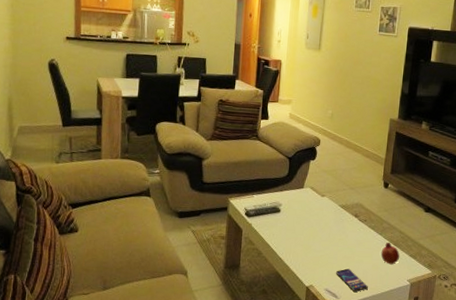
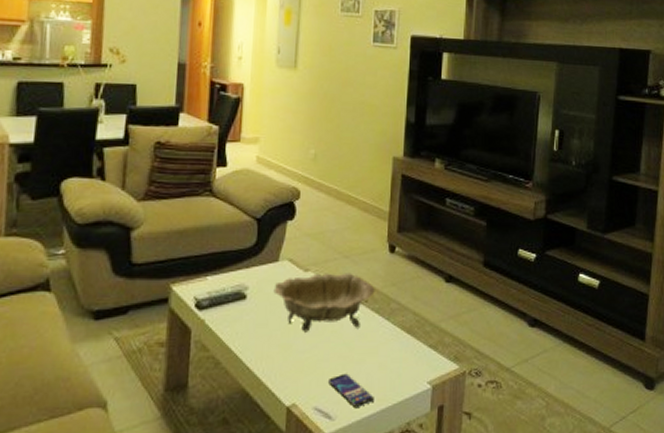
decorative bowl: none [299,198,372,240] -> present [273,273,375,332]
fruit: present [381,242,400,265] -> none [389,329,416,362]

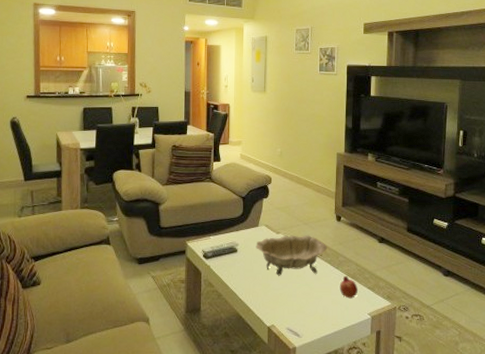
smartphone: present [329,373,374,407] -> none [296,305,329,329]
fruit: none [389,329,416,362] -> present [339,275,359,299]

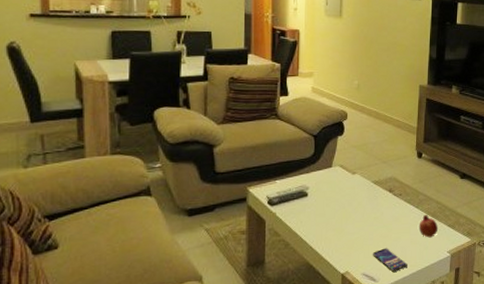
decorative bowl: present [256,235,327,276] -> none [329,174,407,219]
smartphone: none [296,305,329,329] -> present [373,248,407,272]

